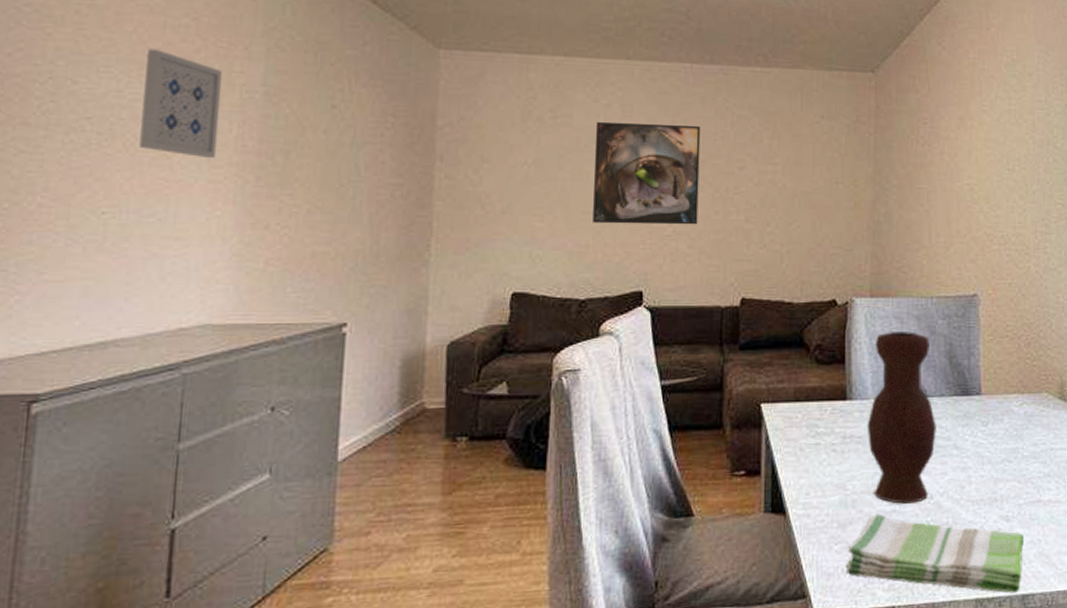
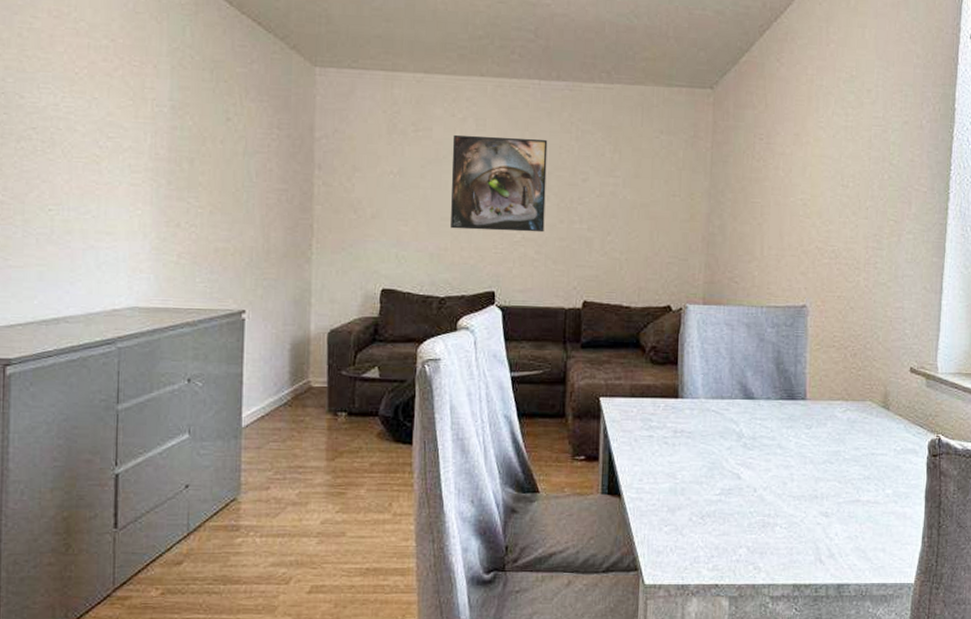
wall art: present [139,49,223,159] -> none [75,67,137,165]
dish towel: present [845,513,1023,593] -> none [673,502,841,582]
vase: present [867,332,936,504] -> none [696,337,762,495]

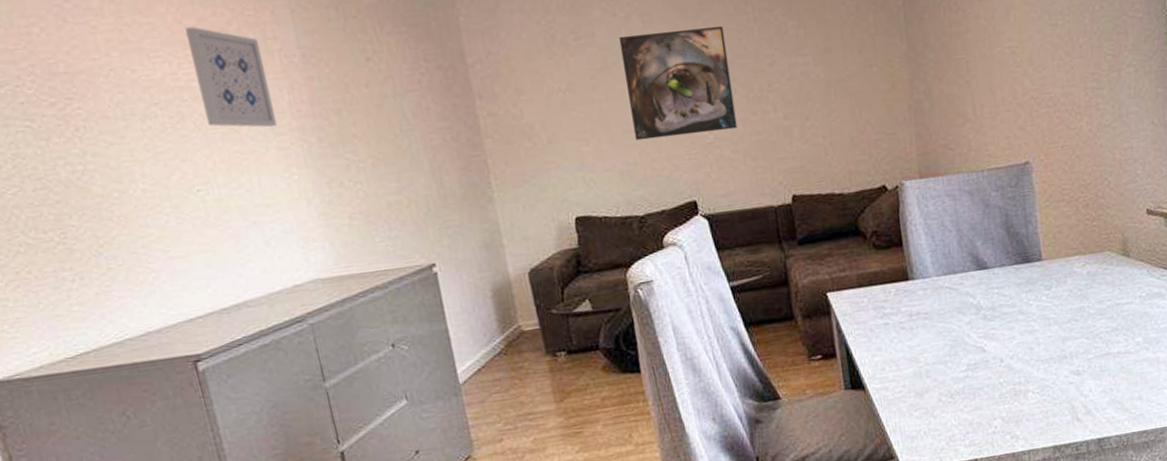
wall art: none [75,67,137,165] -> present [185,26,278,128]

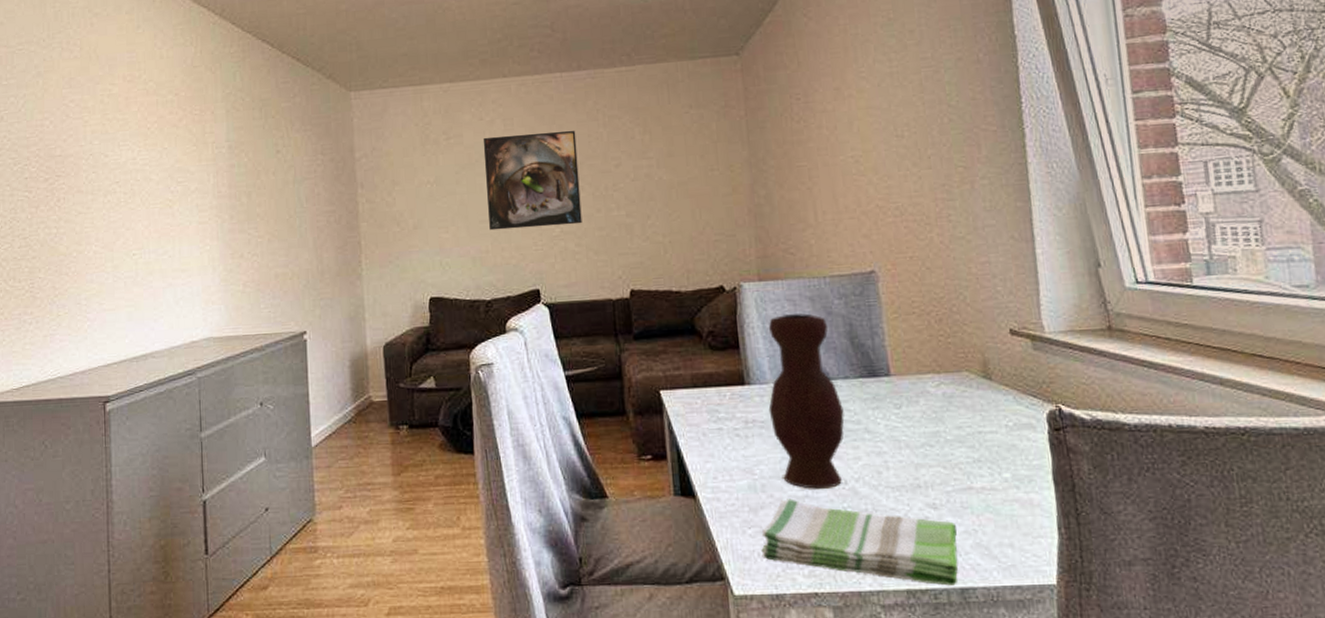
wall art: present [185,26,278,128] -> none [149,122,202,205]
dish towel: none [927,380,1097,439] -> present [761,499,958,586]
vase: none [930,207,1001,370] -> present [768,313,844,489]

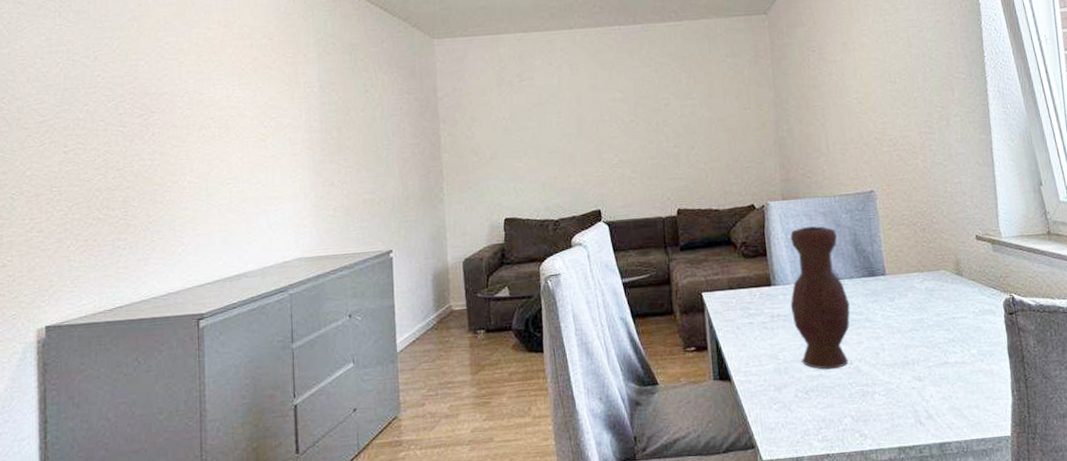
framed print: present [483,130,582,231] -> none [551,74,637,160]
dish towel: present [761,499,958,586] -> none [784,378,938,442]

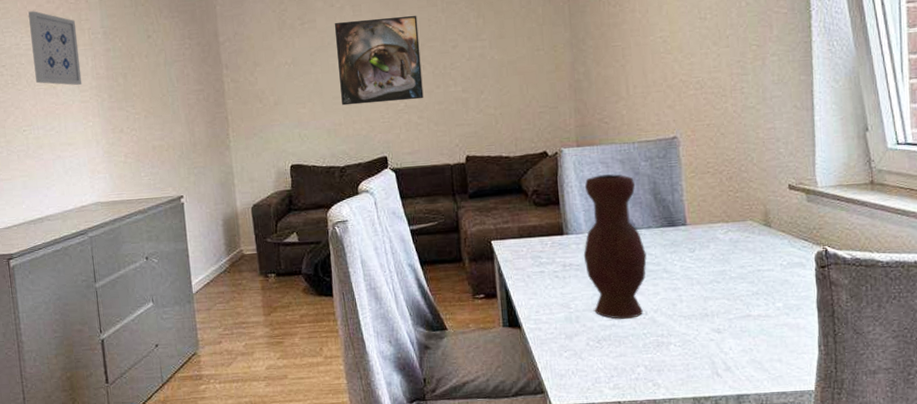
wall art: none [243,64,294,139] -> present [28,11,82,86]
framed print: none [551,74,637,160] -> present [334,15,424,106]

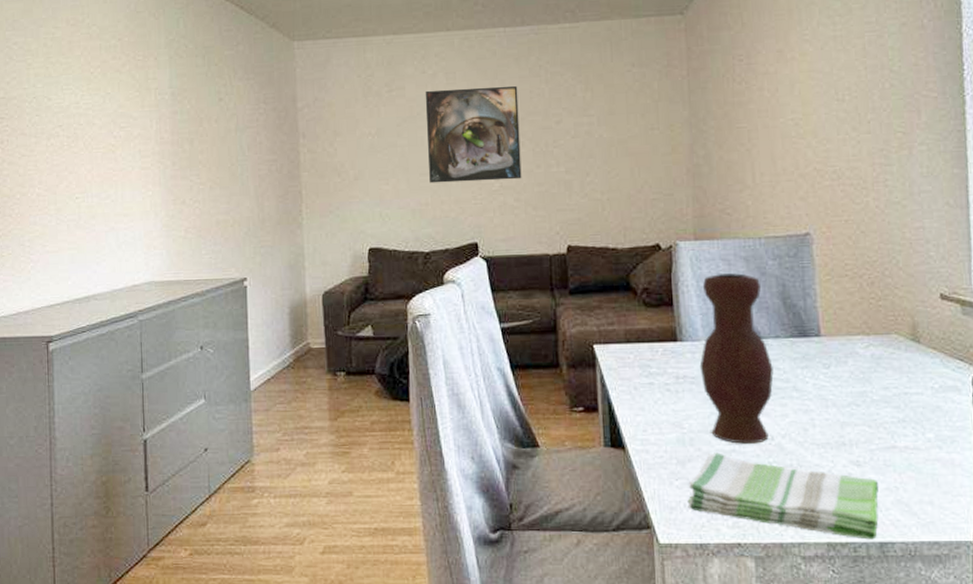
wall art: present [28,11,82,86] -> none [92,67,144,151]
dish towel: none [575,327,736,393] -> present [687,452,879,540]

